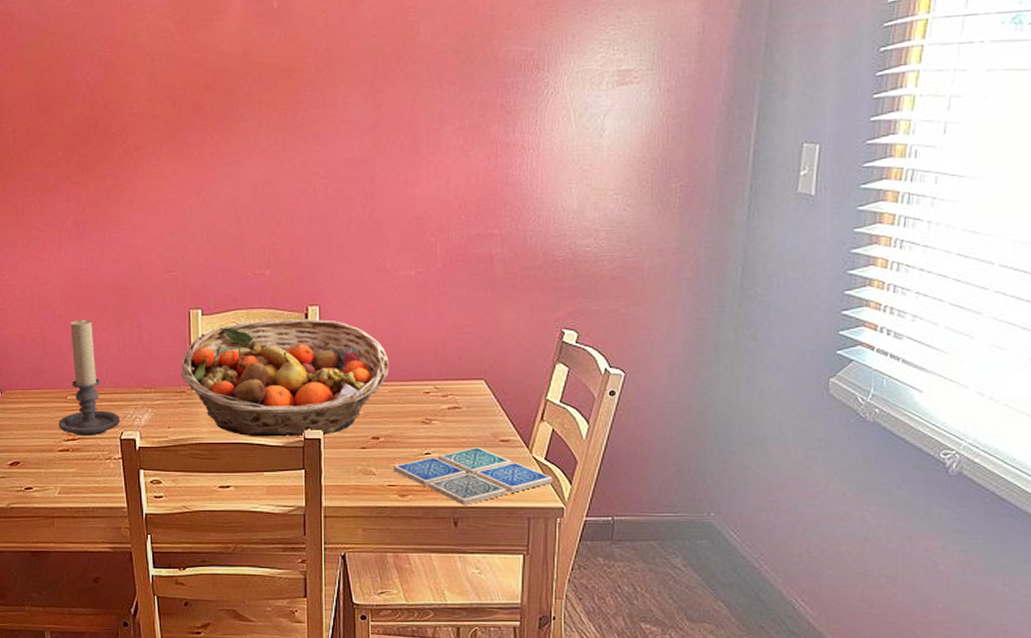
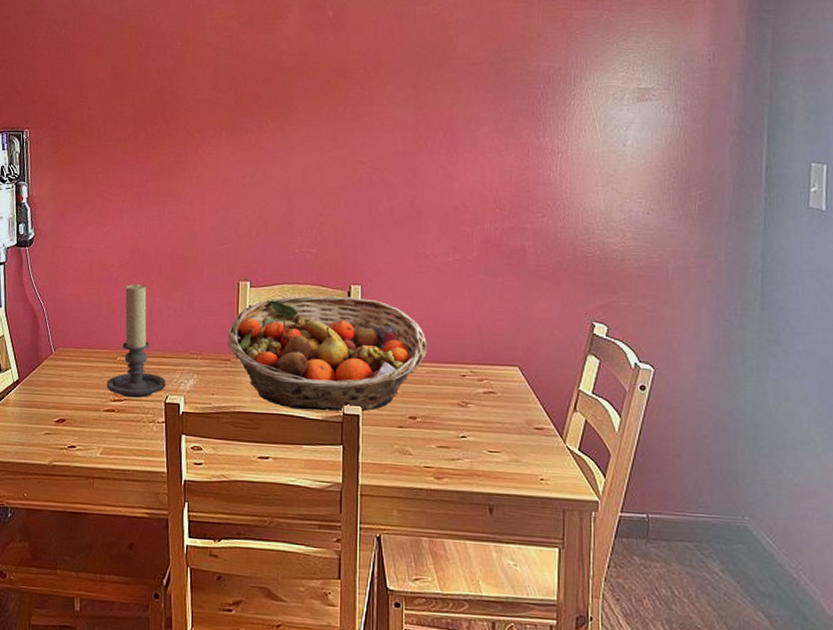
drink coaster: present [393,446,554,505] -> none [429,432,588,492]

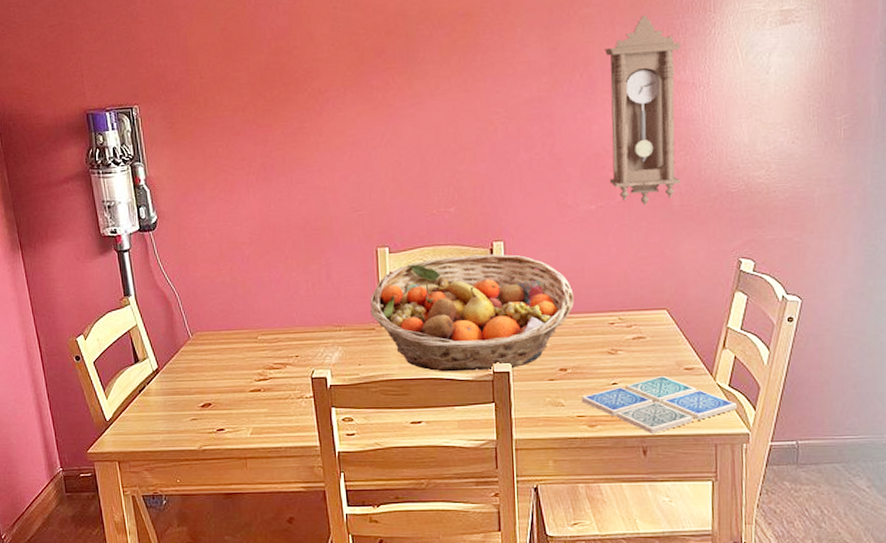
candle holder: present [106,283,166,398] -> none [249,259,310,376]
drink coaster: none [429,432,588,492] -> present [581,375,738,433]
pendulum clock: none [467,83,541,263] -> present [605,15,681,206]

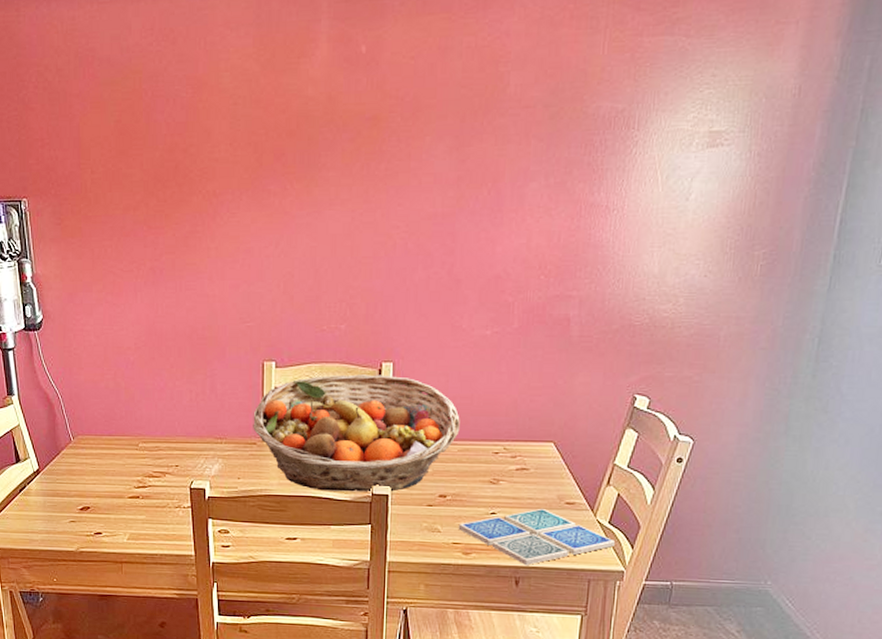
pendulum clock: present [605,15,681,206] -> none [508,129,598,334]

